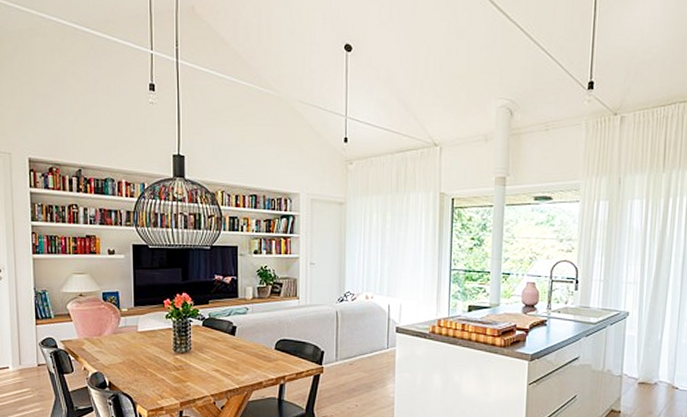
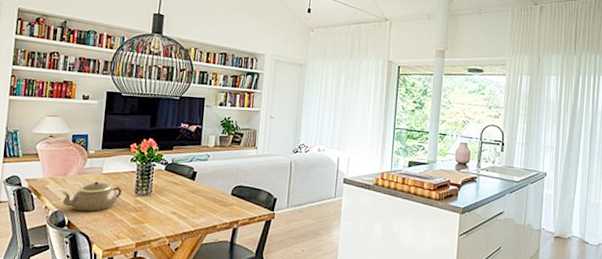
teapot: none [99,340,160,372] -> present [61,181,122,212]

